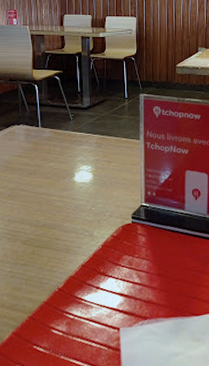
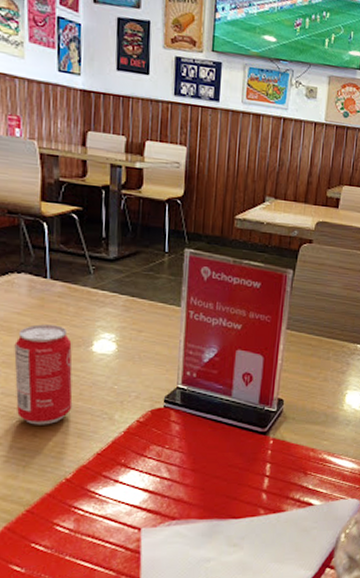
beverage can: none [16,163,61,245] -> present [14,324,73,425]

